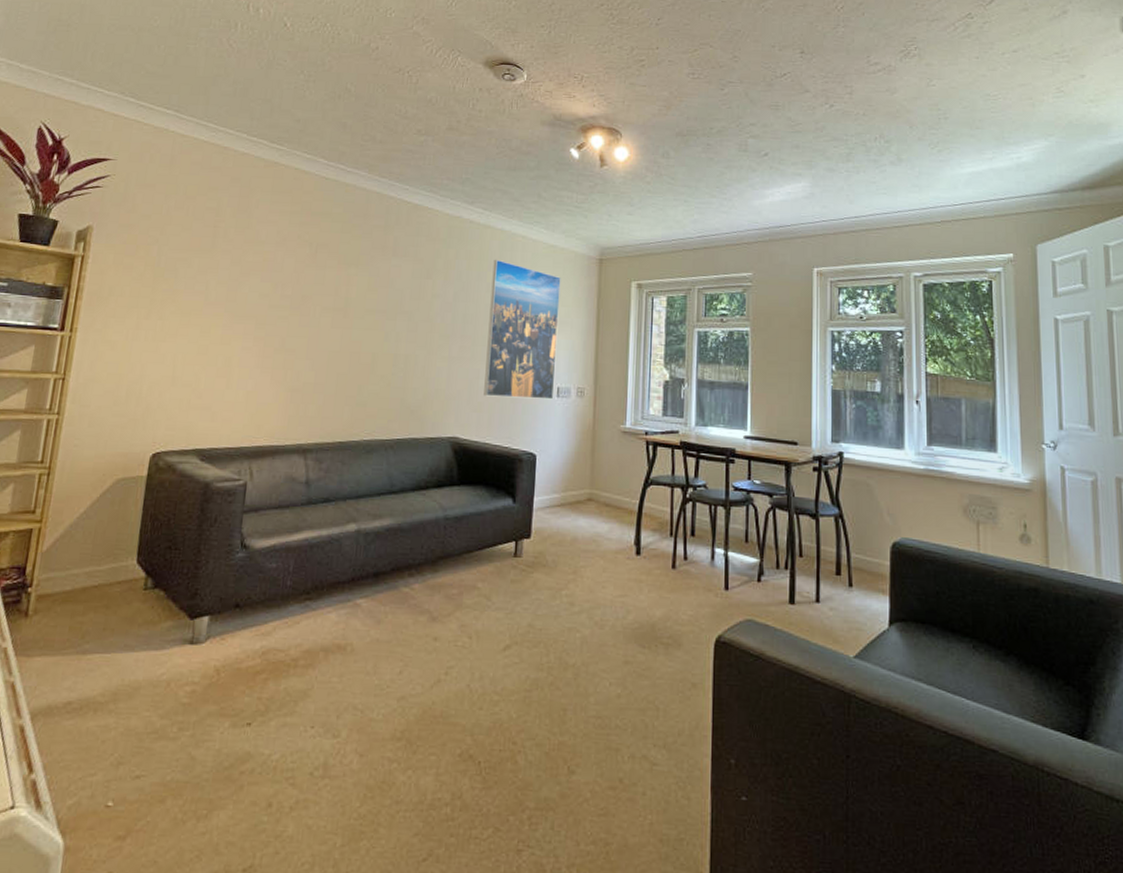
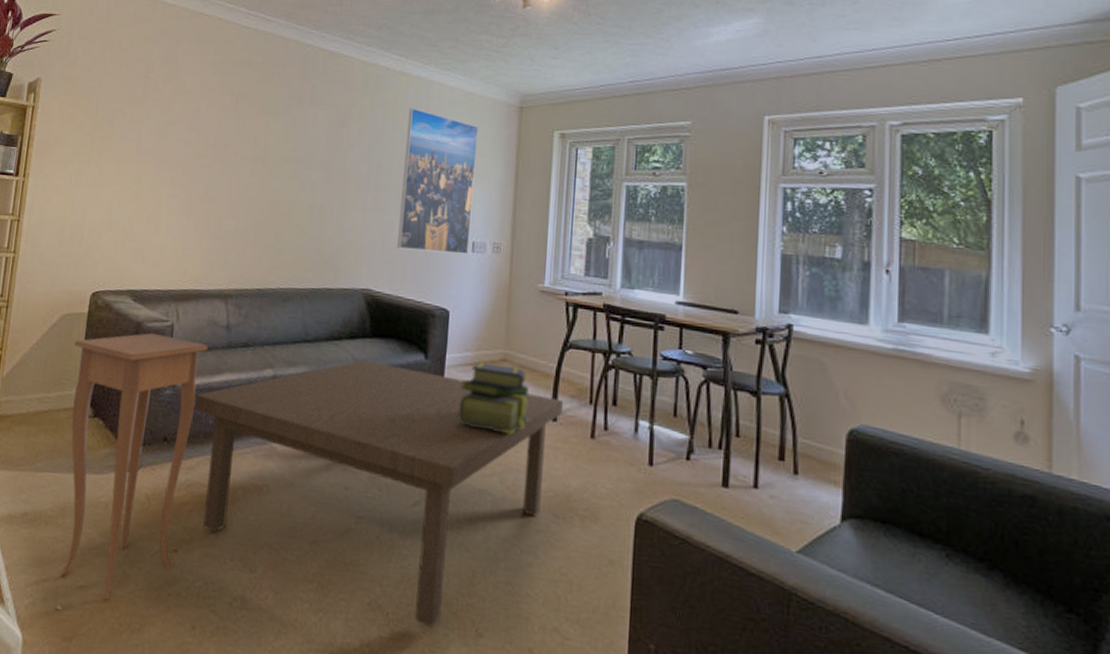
side table: none [113,493,285,788] -> present [61,332,208,600]
coffee table: none [269,508,646,771] -> present [194,360,563,628]
stack of books: none [546,503,616,571] -> present [458,362,531,434]

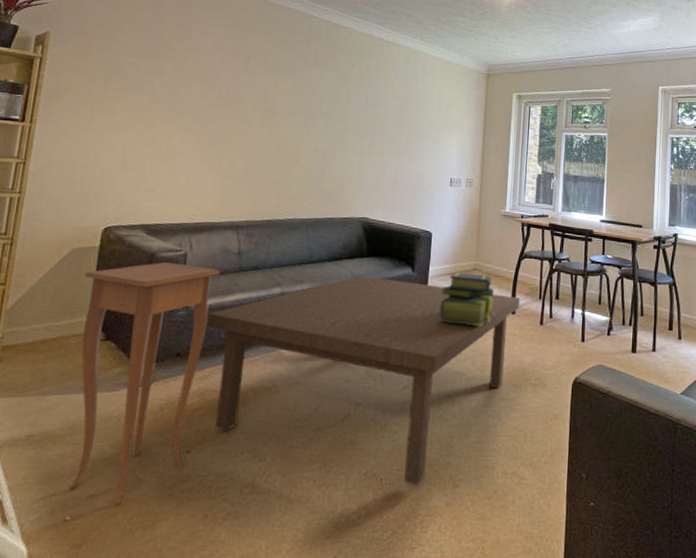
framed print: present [397,107,479,255] -> none [389,71,455,188]

